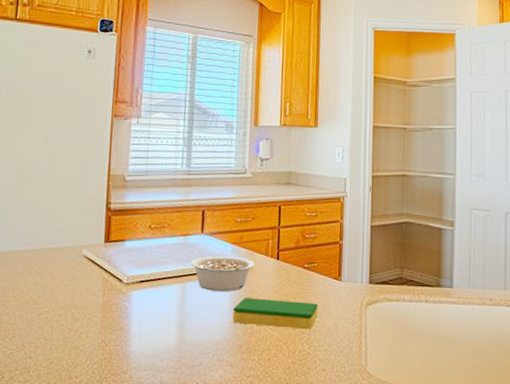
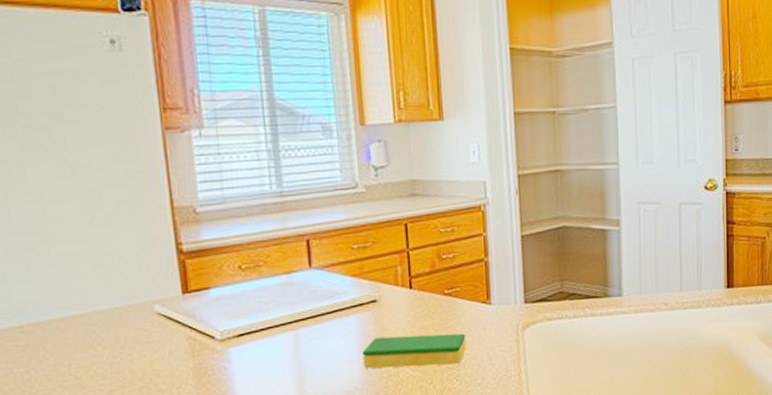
legume: present [190,256,255,291] -> none [300,291,382,336]

